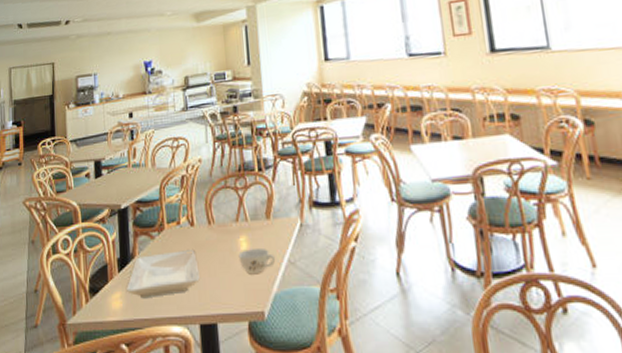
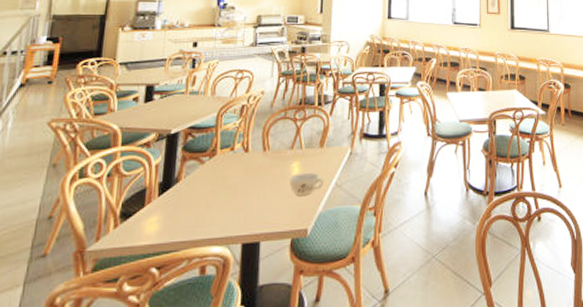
tray: present [127,250,200,299] -> none [166,174,248,222]

